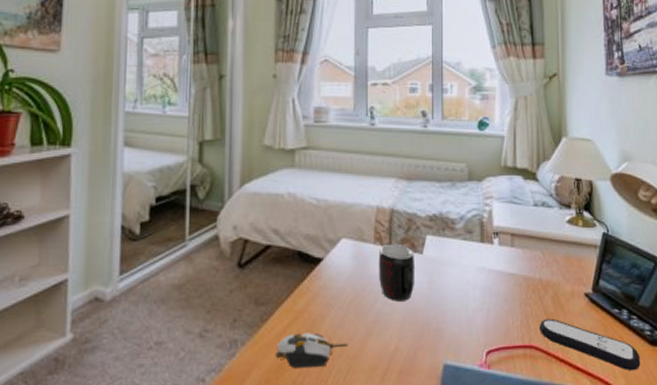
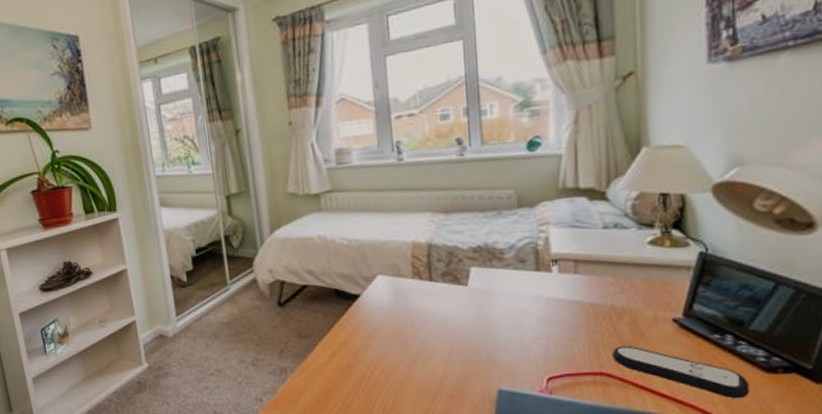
computer mouse: present [276,332,348,369] -> none [324,361,394,392]
mug: present [378,243,416,302] -> none [418,277,461,332]

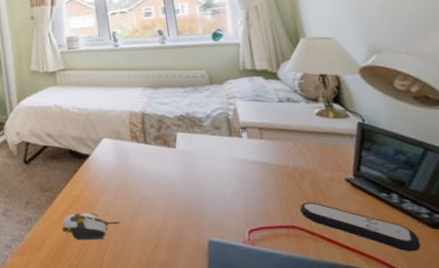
computer mouse: none [324,361,394,392] -> present [62,212,121,241]

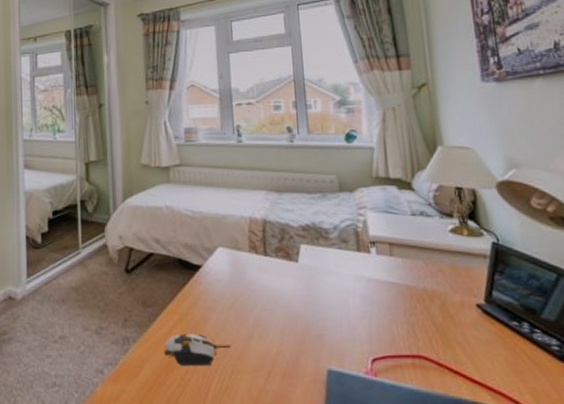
remote control: present [300,202,421,252] -> none [428,329,550,388]

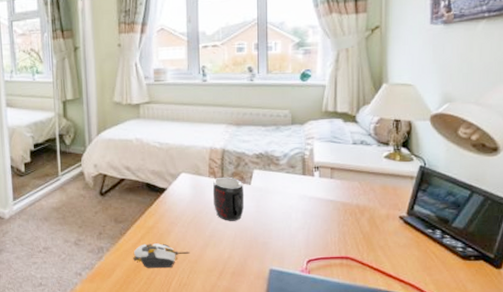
mug: none [254,252,293,307] -> present [212,177,245,221]

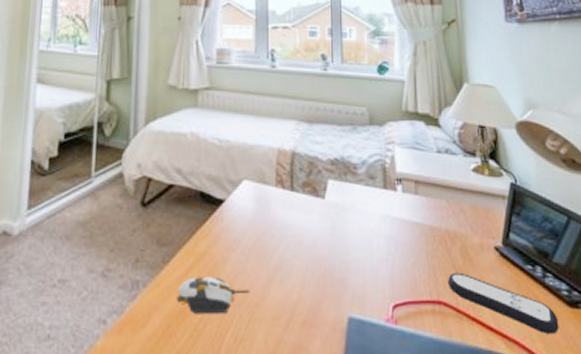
mug: present [212,177,245,221] -> none [279,187,318,247]
remote control: none [355,236,451,280] -> present [448,272,559,335]

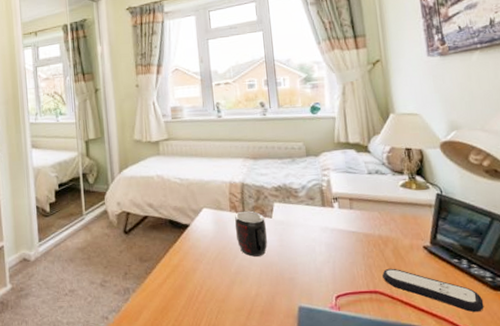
computer mouse: present [177,277,250,315] -> none [160,282,217,310]
mug: none [279,187,318,247] -> present [234,211,268,257]

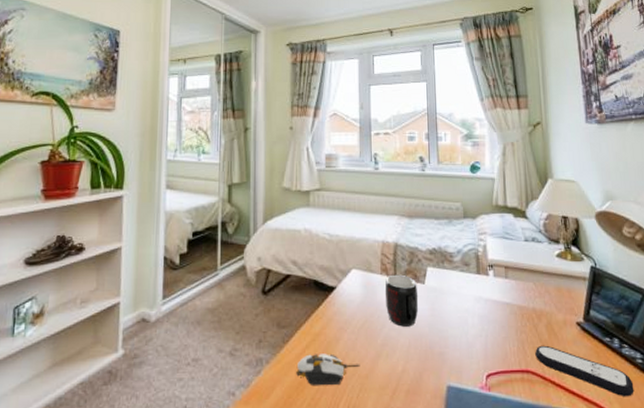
computer mouse: none [160,282,217,310] -> present [296,353,360,386]

